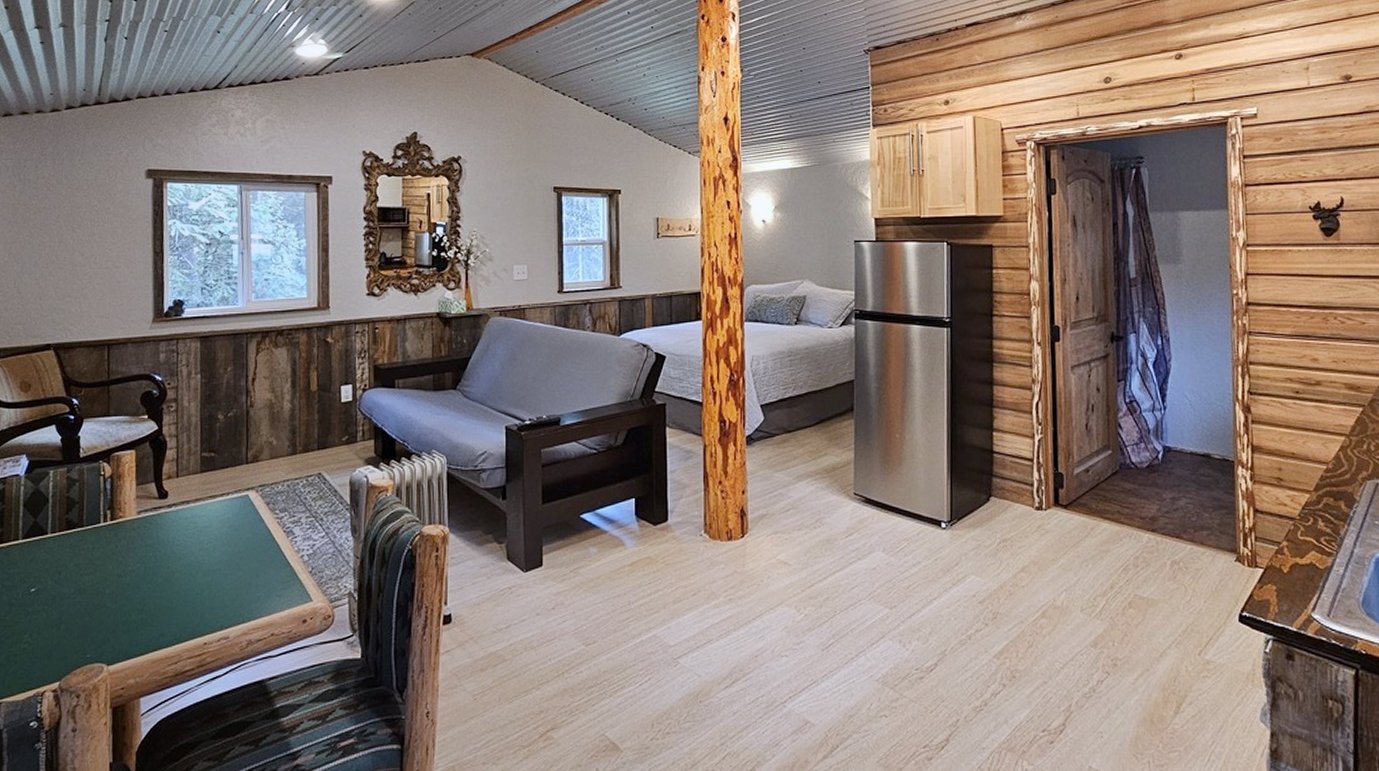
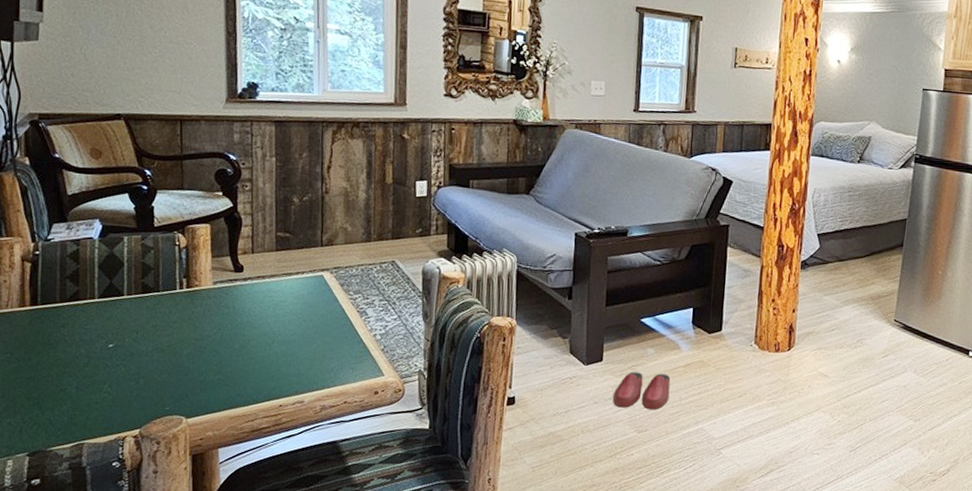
slippers: none [556,575,617,618] -> present [612,372,671,410]

